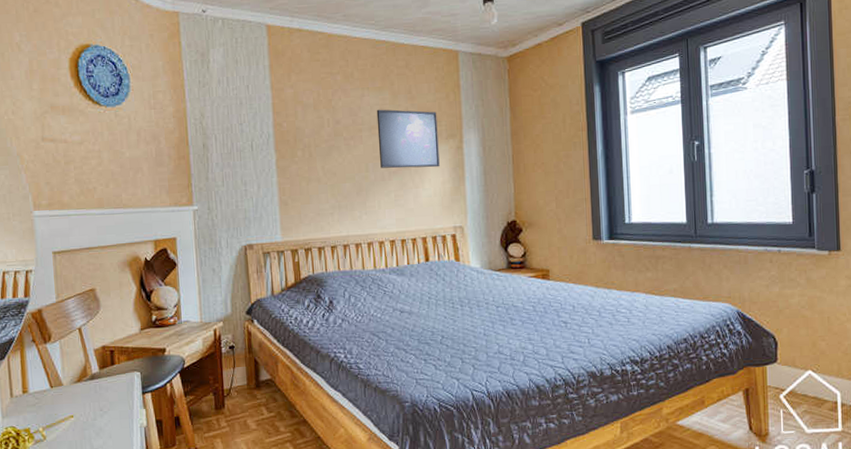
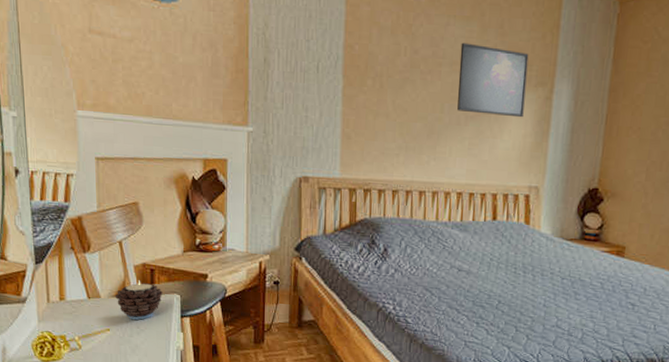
candle: none [76,363,123,403] -> present [115,280,163,320]

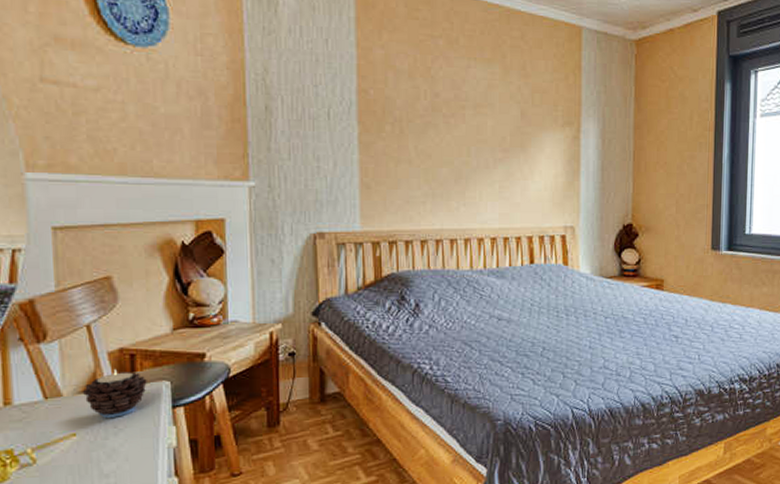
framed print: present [457,42,529,118] -> none [483,84,553,158]

